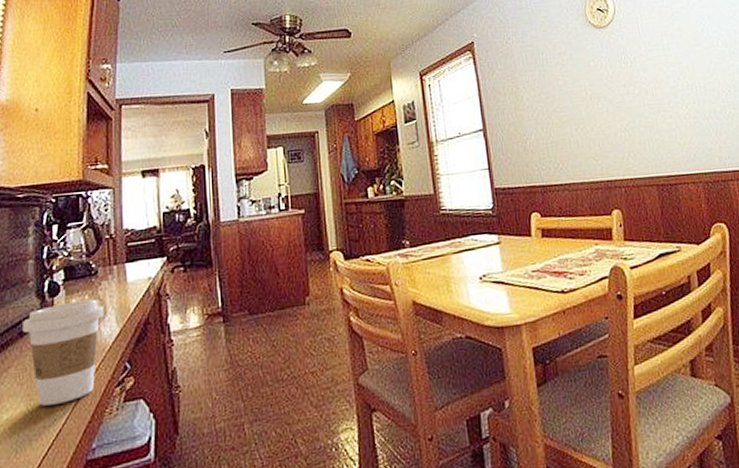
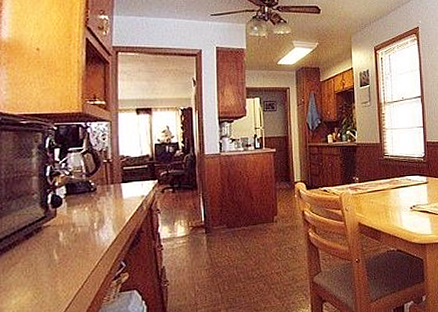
coffee cup: present [23,299,105,406] -> none [28,211,103,294]

